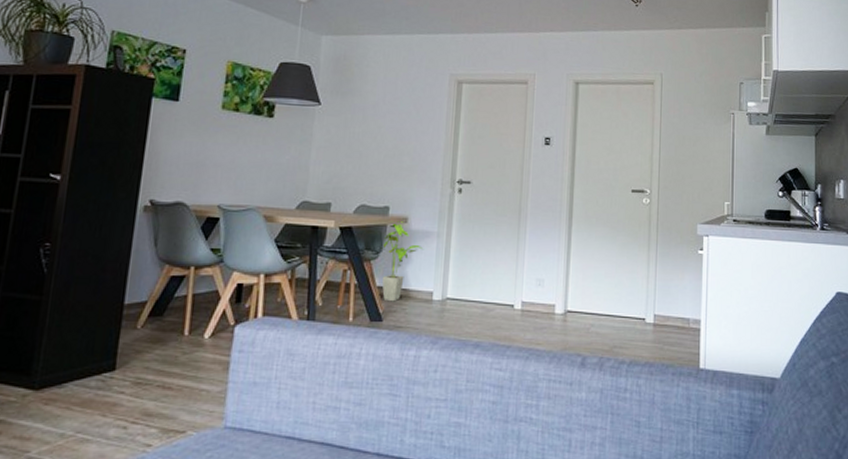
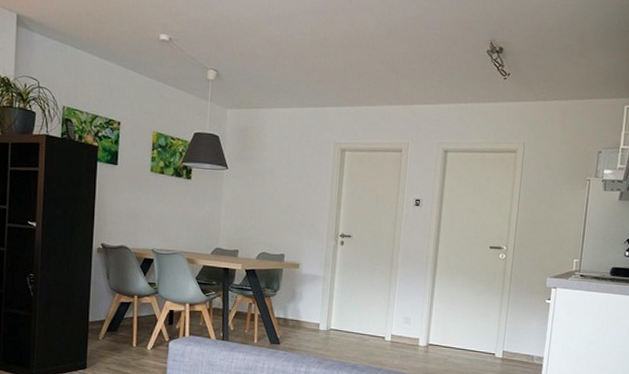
house plant: present [381,221,424,302] -> none [278,266,313,330]

